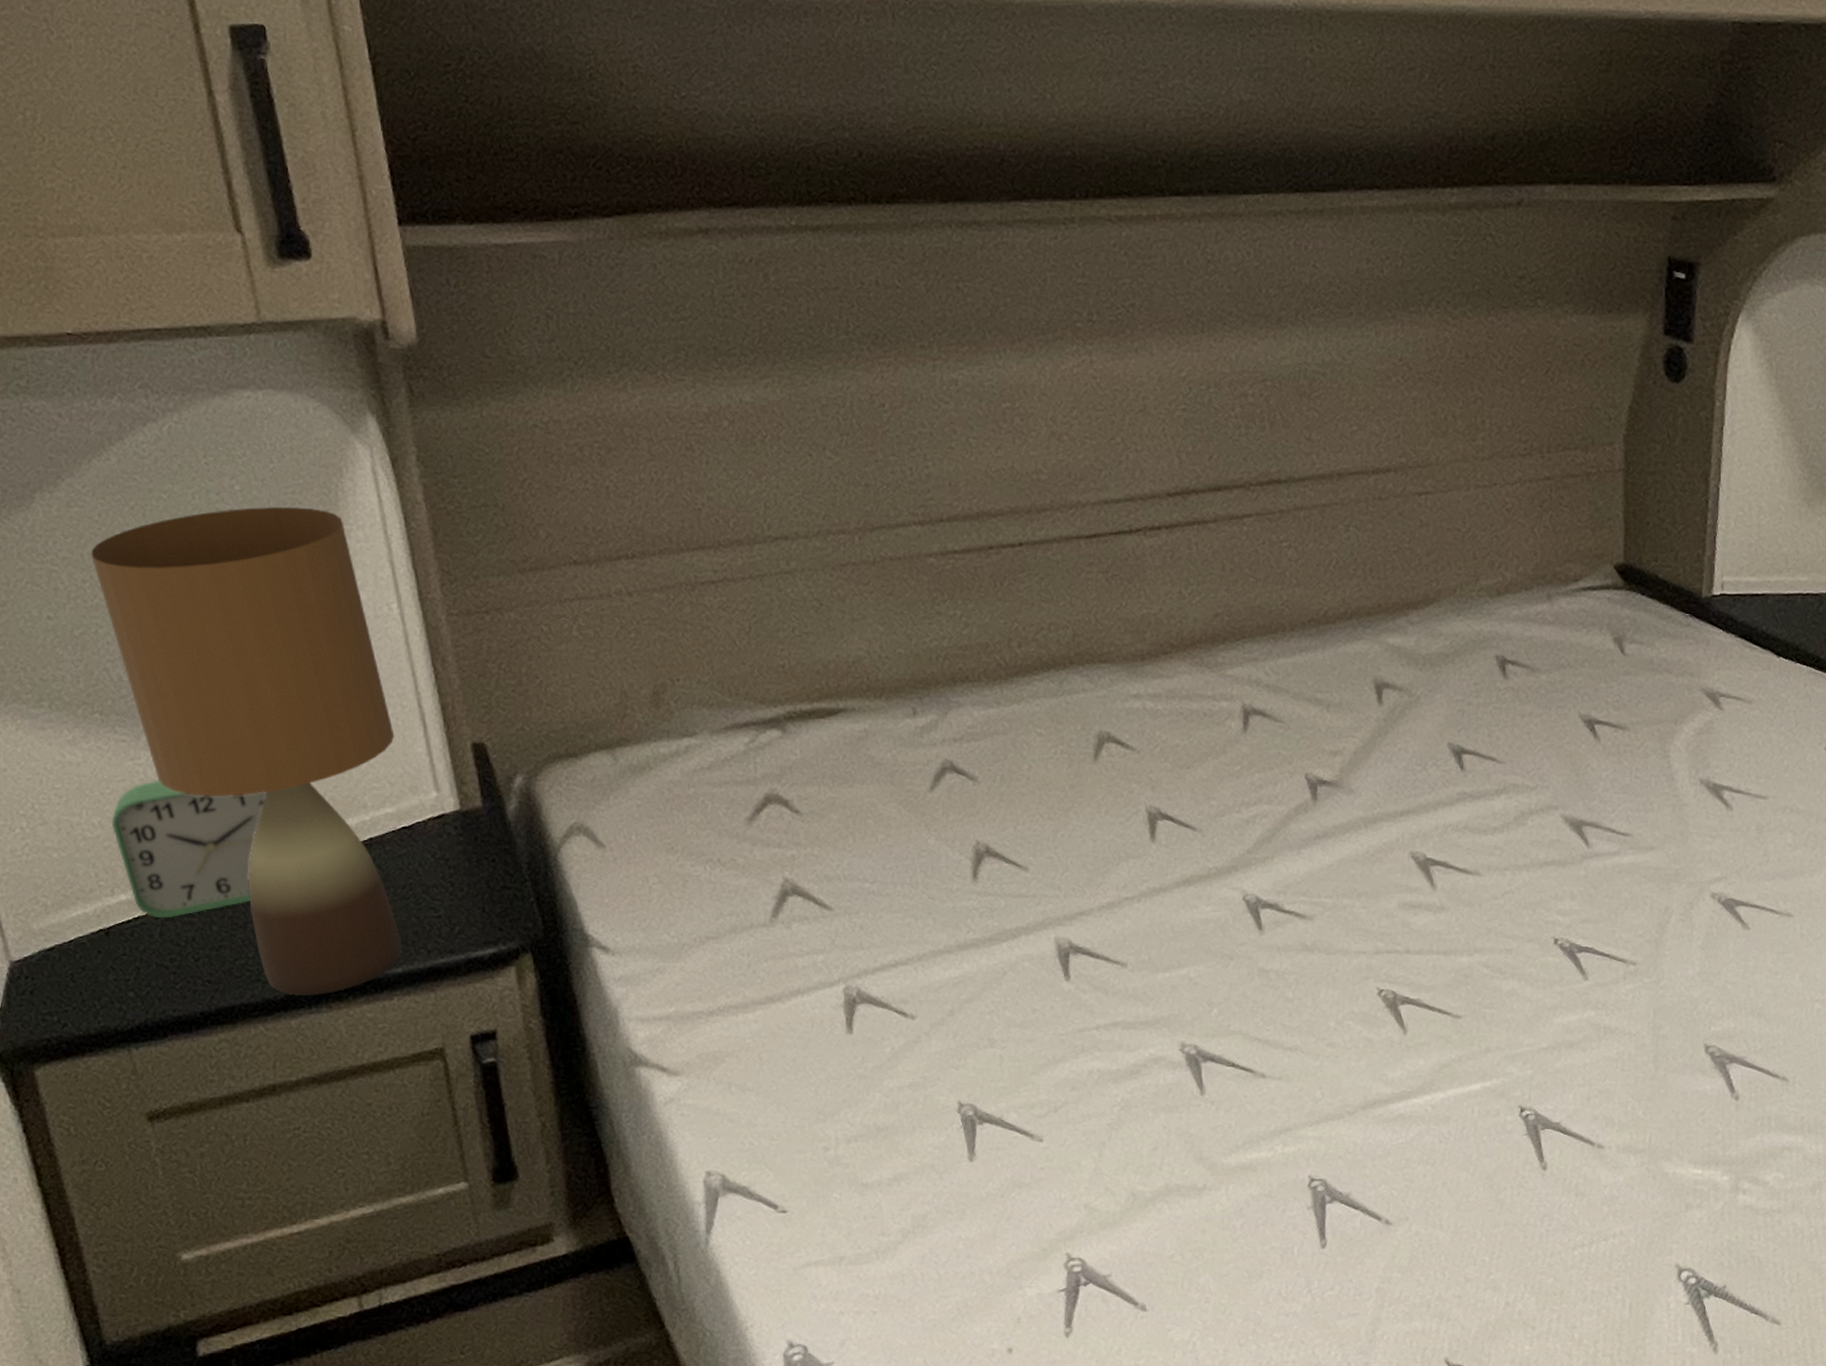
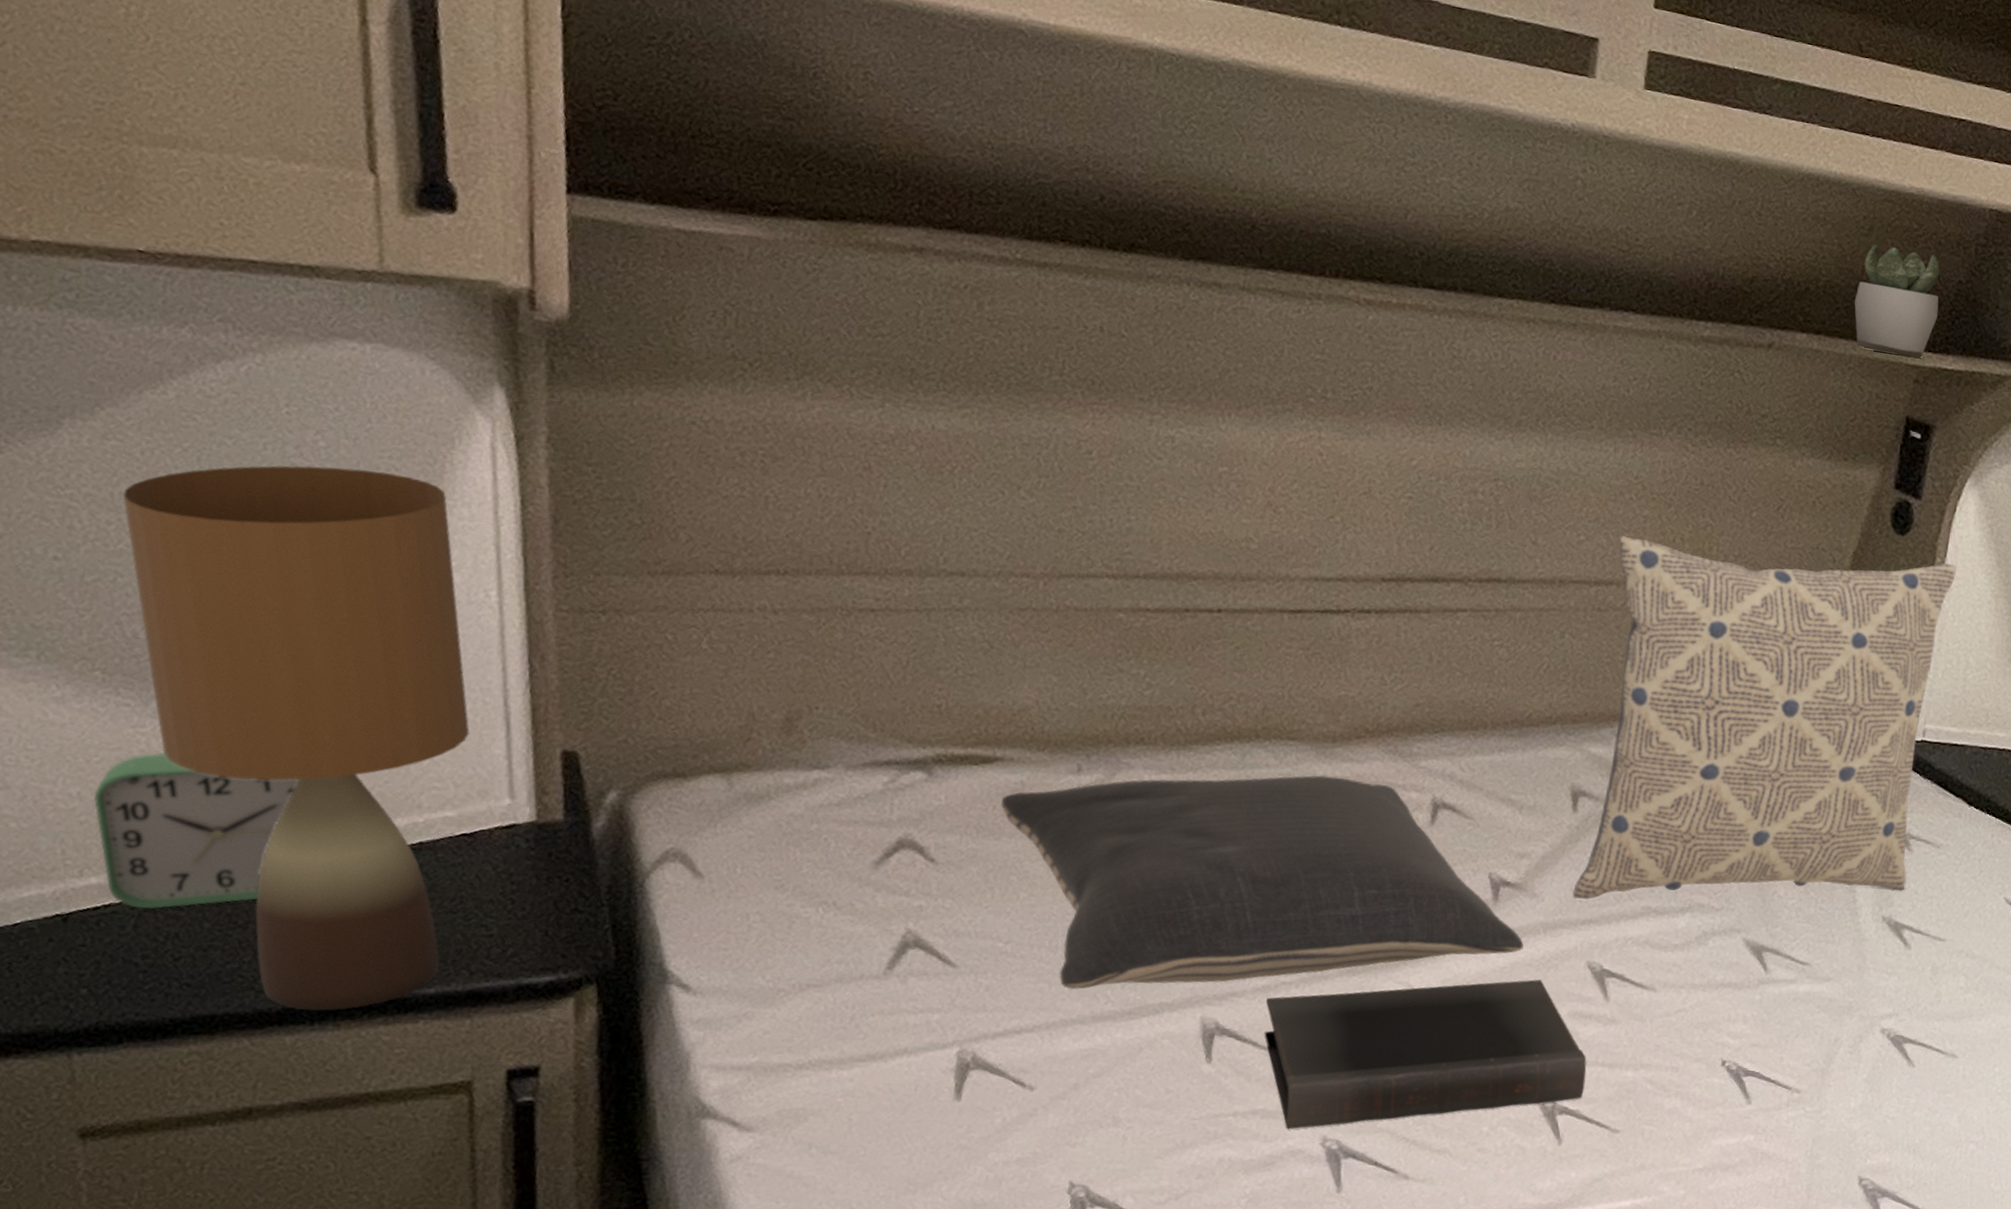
pillow: none [849,694,1347,922] -> present [1000,775,1524,990]
book: none [1112,874,1423,1037] -> present [1264,979,1587,1129]
pillow: none [1388,406,1738,792] -> present [1572,535,1957,900]
succulent plant: none [1600,79,1689,194] -> present [1854,244,1940,358]

